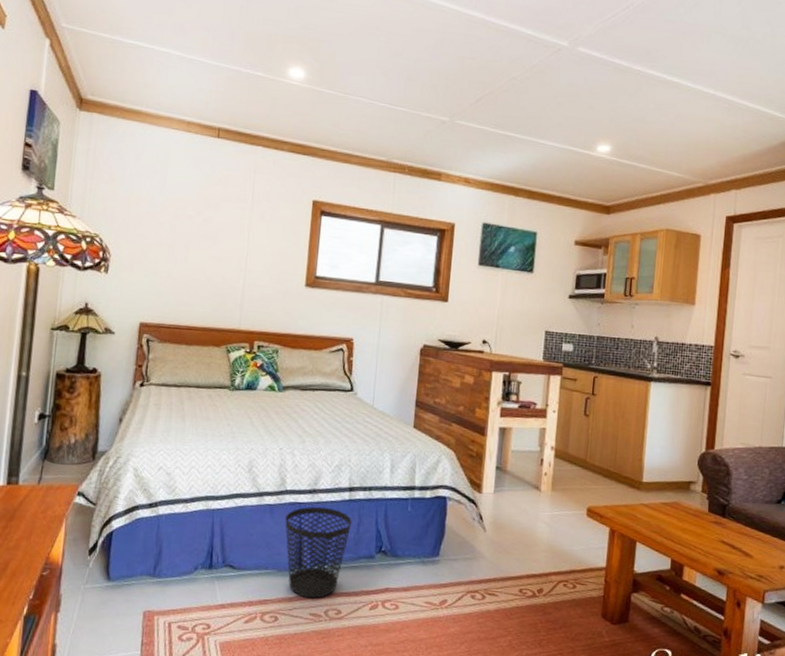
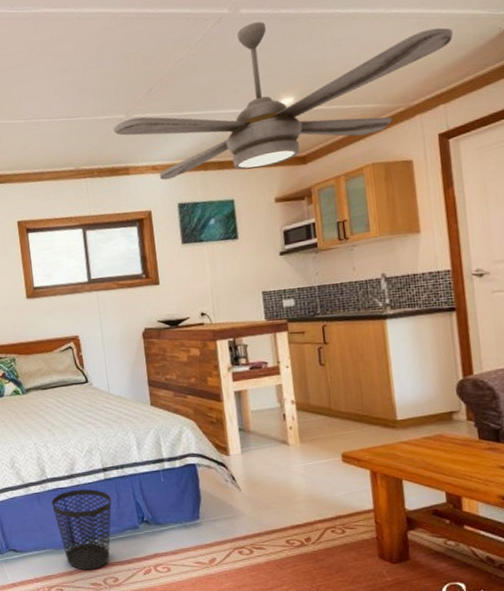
ceiling fan: none [434,63,754,208] -> present [113,21,453,180]

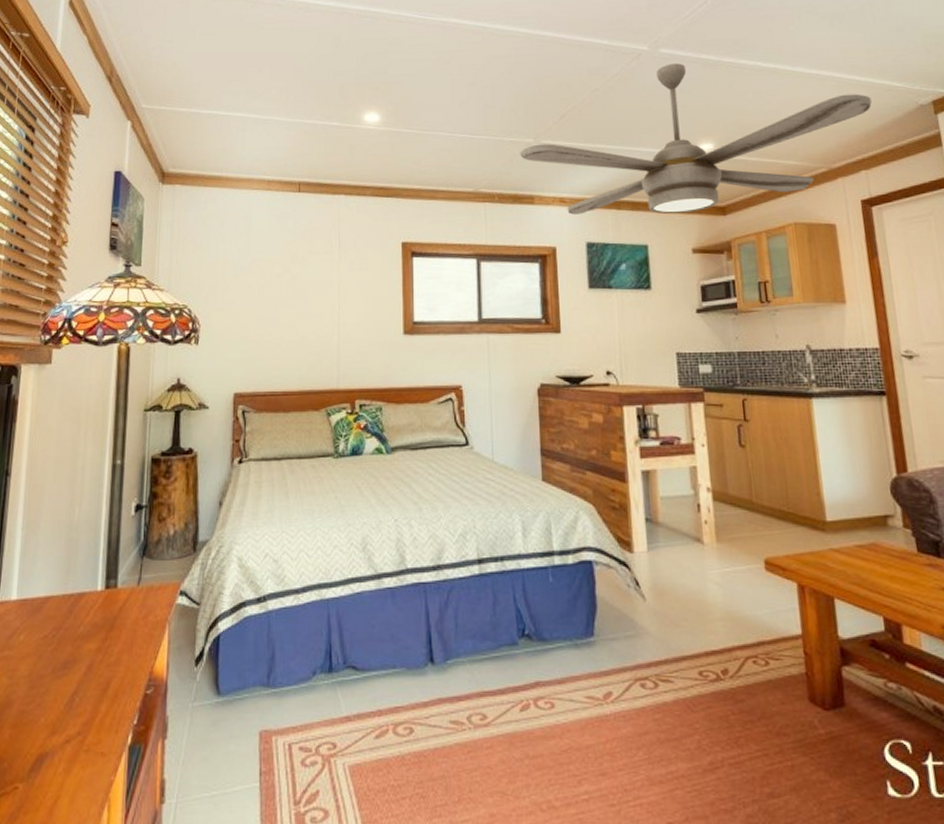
wastebasket: present [51,489,112,570] -> none [409,585,487,701]

